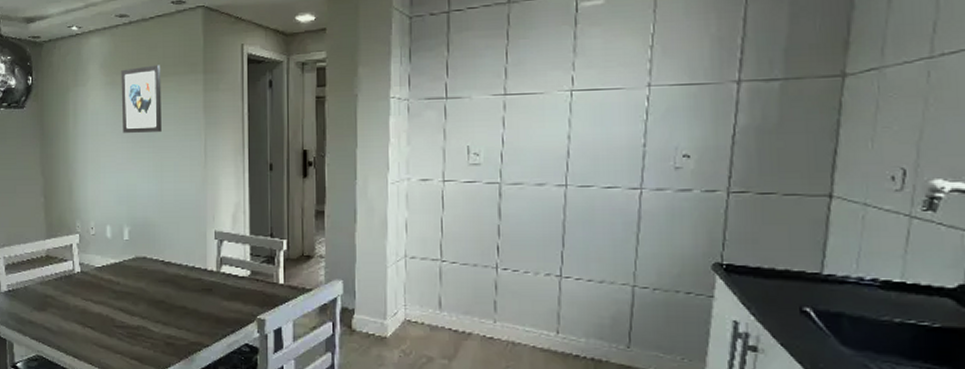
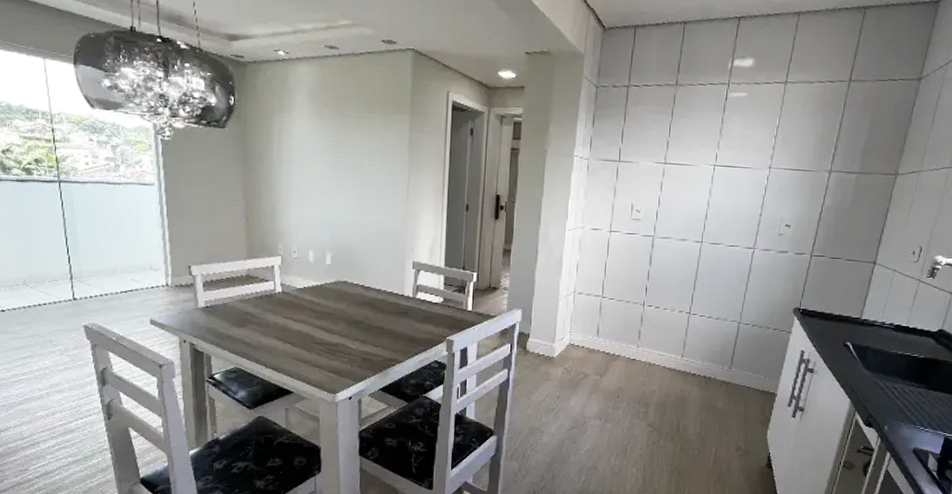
wall art: present [121,64,162,133] -> none [328,100,369,166]

